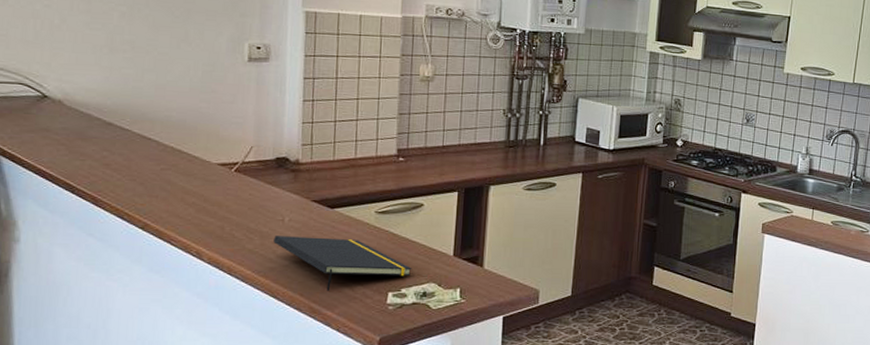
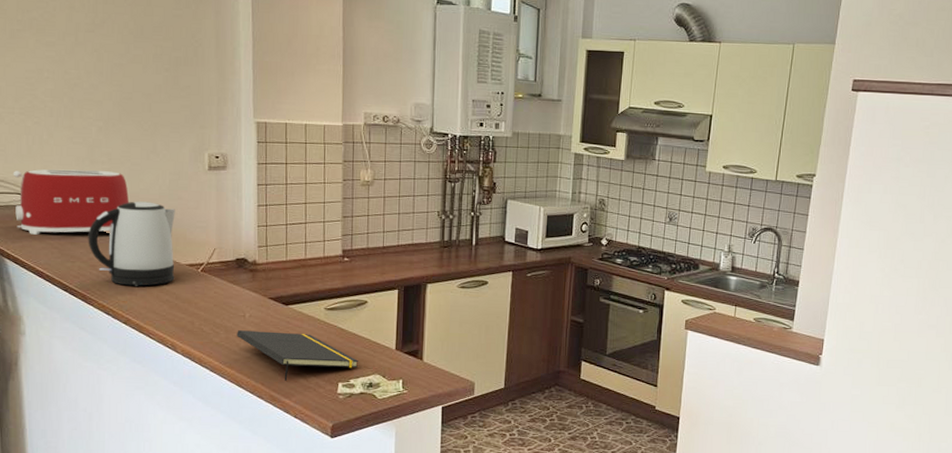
toaster: none [14,57,154,130] -> present [12,169,129,235]
kettle: none [102,94,208,188] -> present [88,201,175,286]

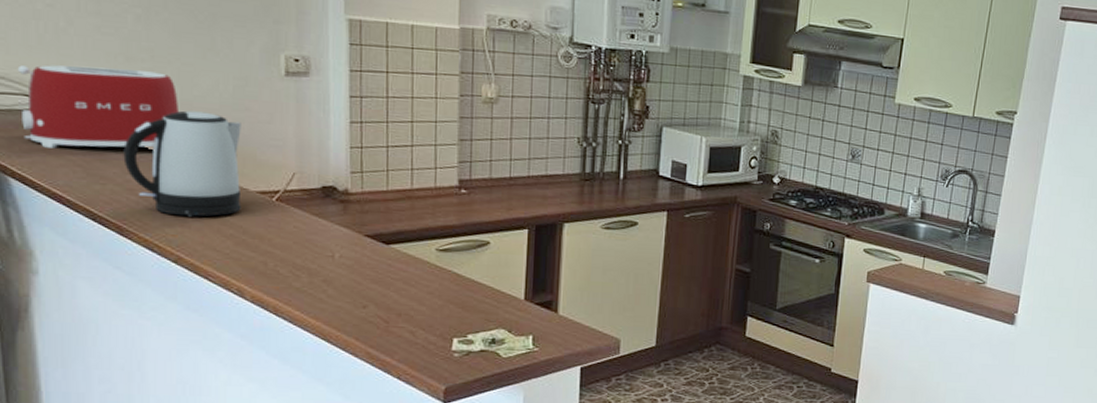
notepad: present [237,330,359,381] -> none [323,273,479,335]

